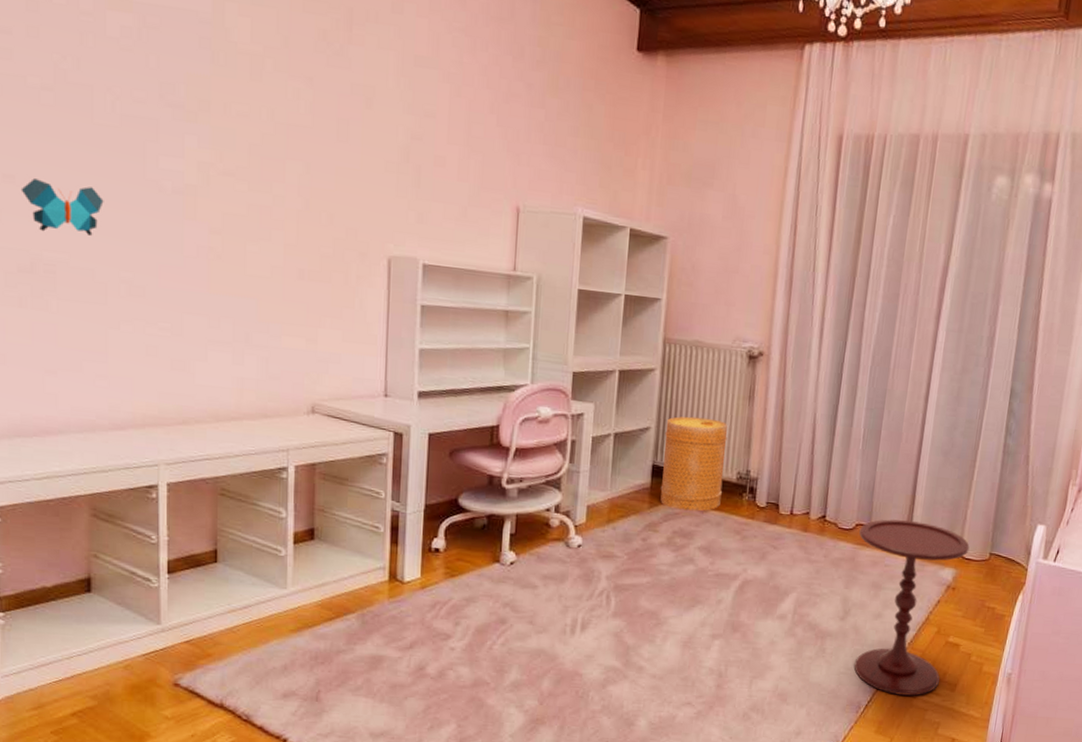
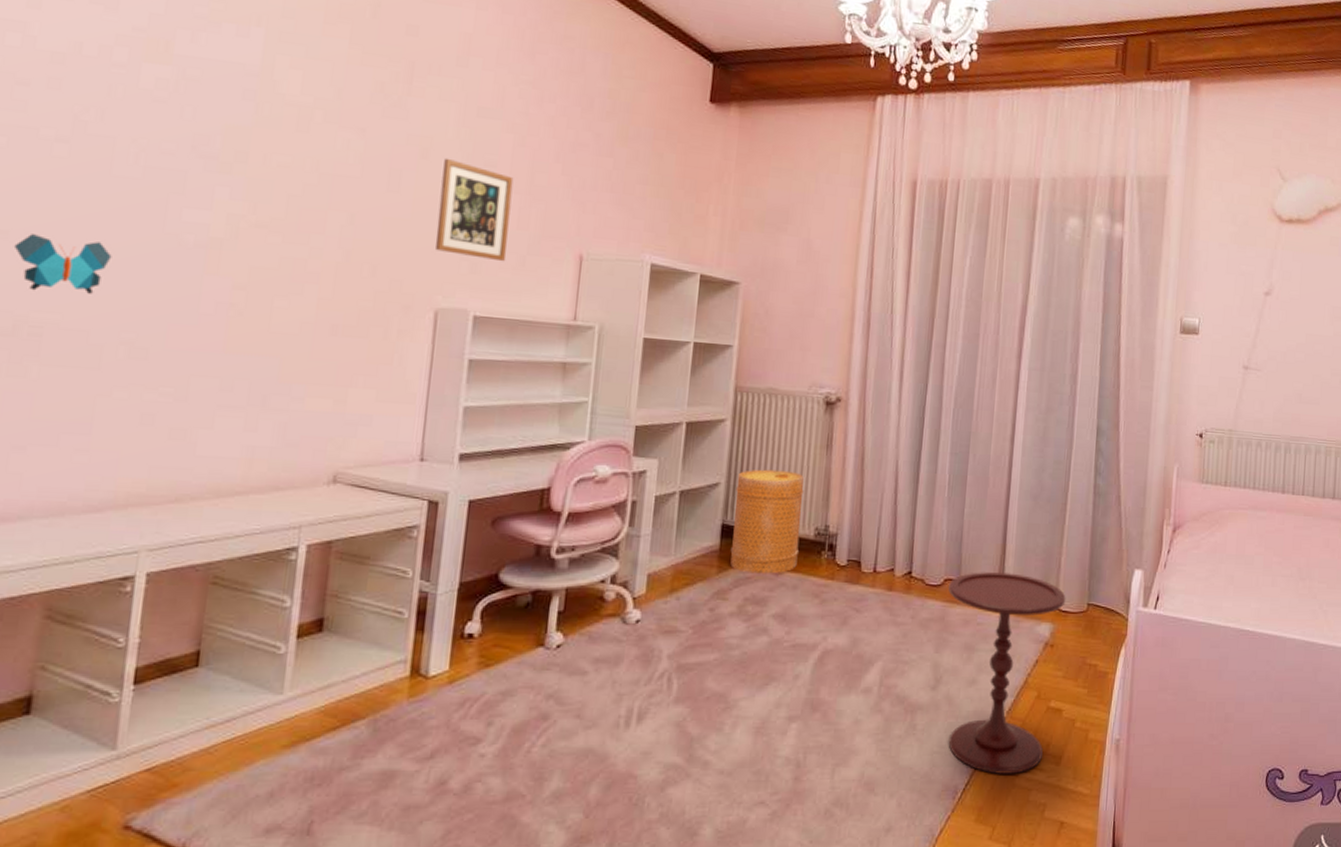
picture frame: none [384,108,452,213] -> present [435,158,514,262]

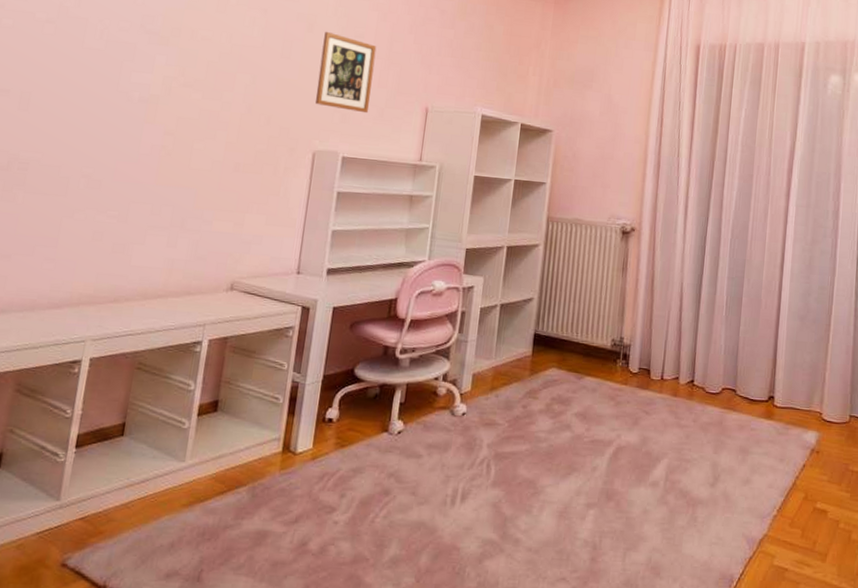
decorative butterfly: present [13,234,112,294] -> none [12,92,80,138]
basket: present [730,469,804,574] -> none [541,287,603,378]
side table: present [948,572,1066,774] -> none [725,383,830,568]

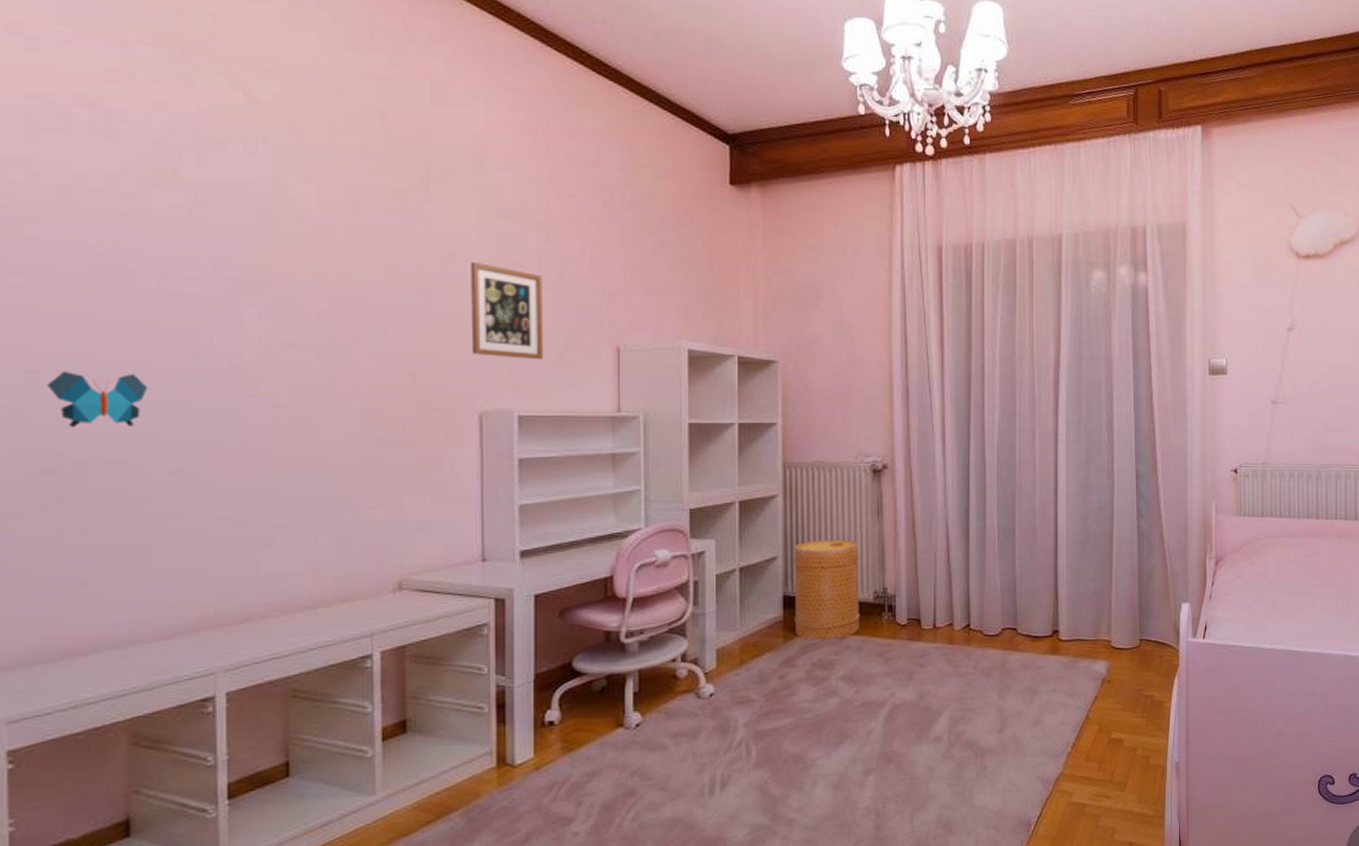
decorative butterfly: none [12,92,80,138] -> present [46,372,148,428]
basket: none [541,287,603,378] -> present [794,539,861,640]

